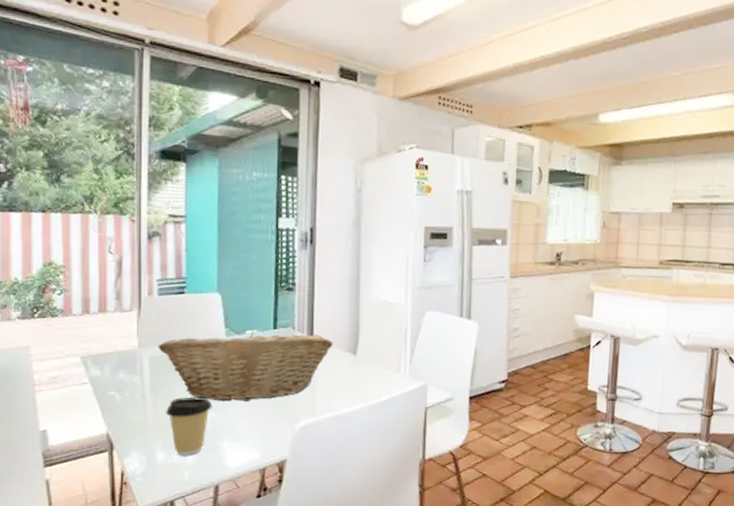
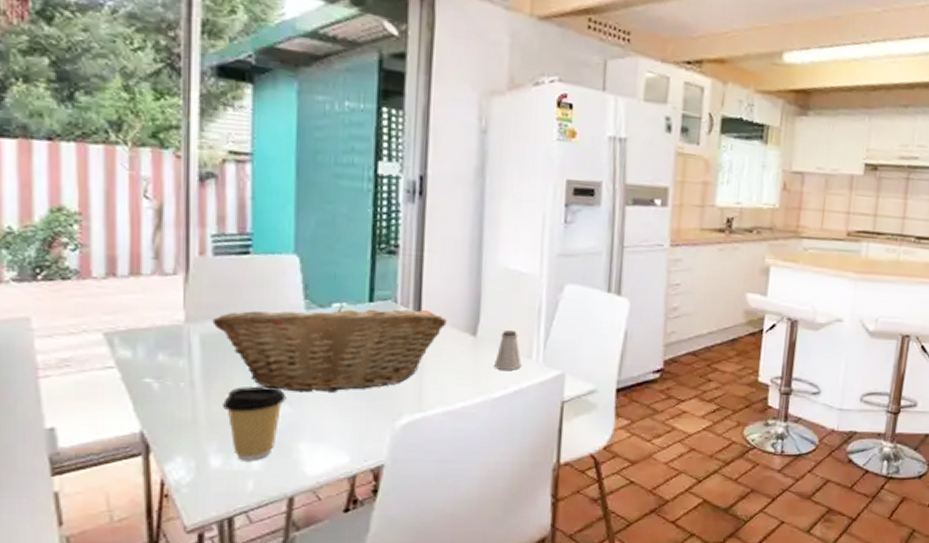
saltshaker: none [371,349,392,382] -> present [494,329,522,370]

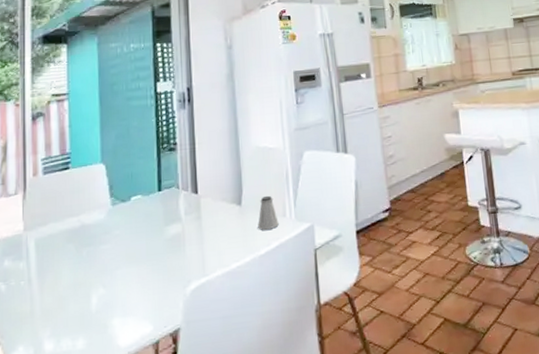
fruit basket: present [212,302,447,393] -> none [44,191,218,276]
coffee cup: present [223,386,287,460] -> none [53,273,101,342]

